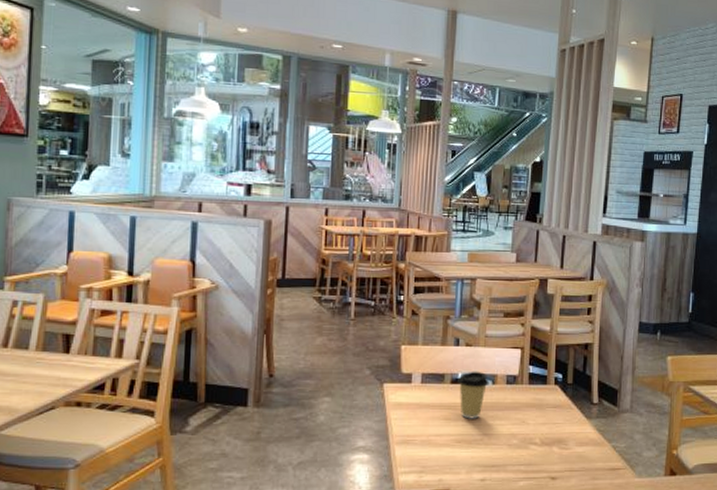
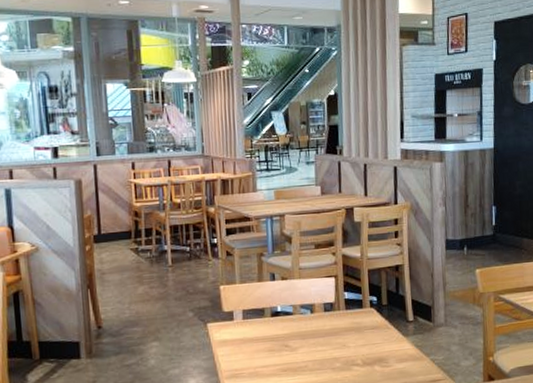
coffee cup: present [458,371,490,419] -> none [277,302,308,348]

